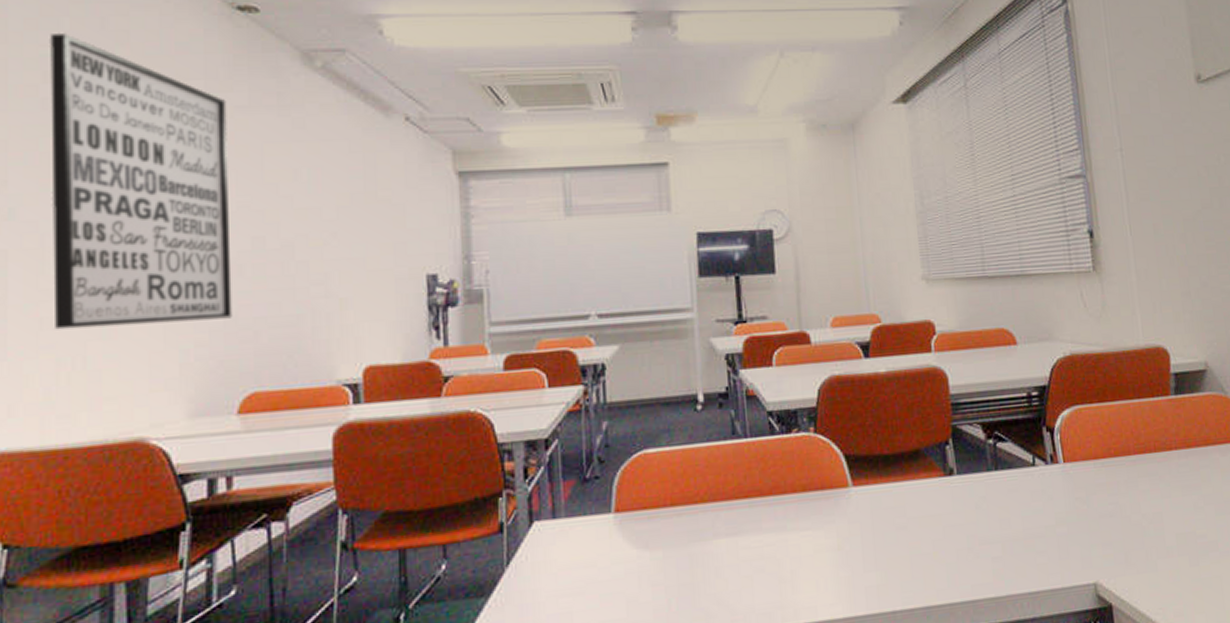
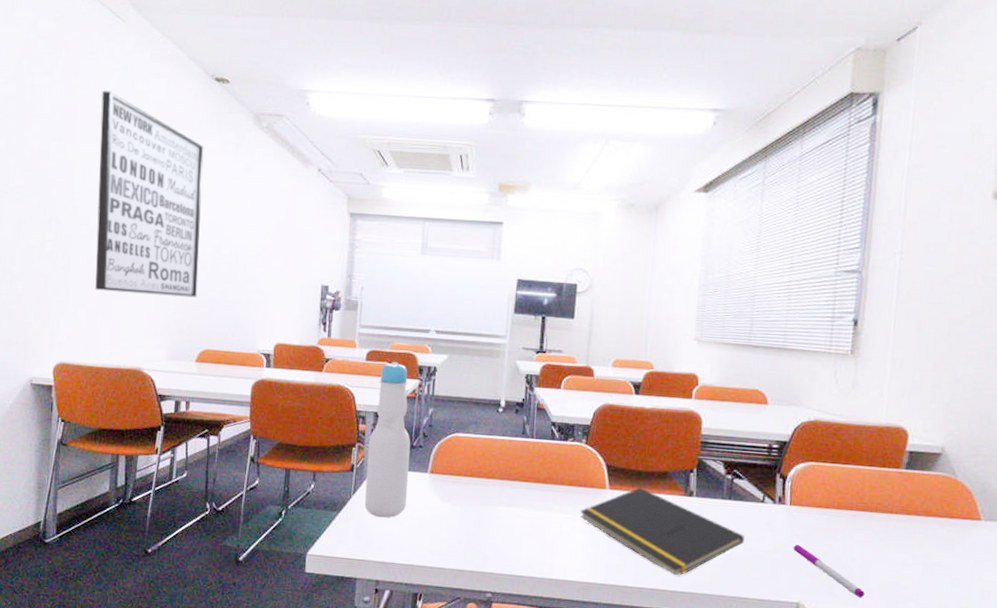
bottle: none [521,365,587,592] -> present [364,361,411,518]
notepad: none [820,475,1022,581] -> present [579,487,744,575]
pen: none [1077,509,1163,560] -> present [793,544,865,597]

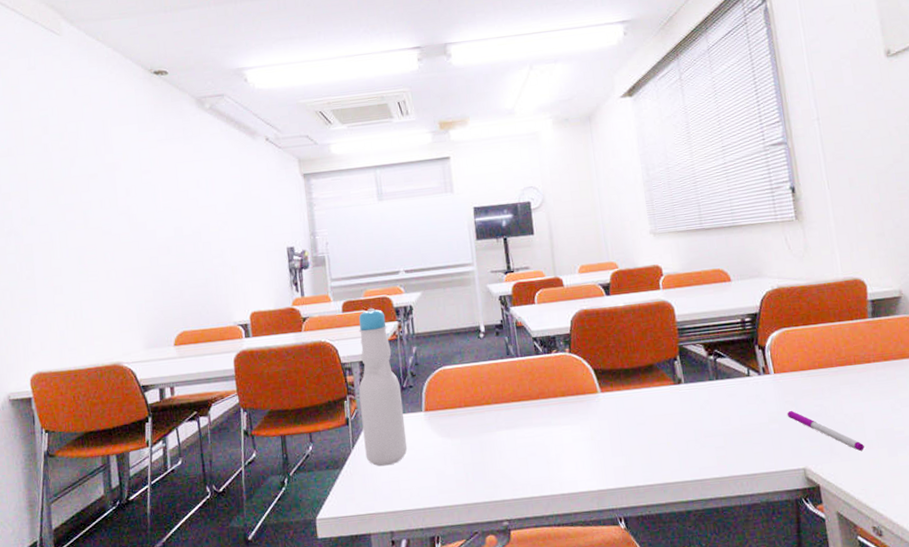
wall art: present [95,90,204,298] -> none [45,100,166,294]
notepad: present [579,487,744,575] -> none [577,384,740,465]

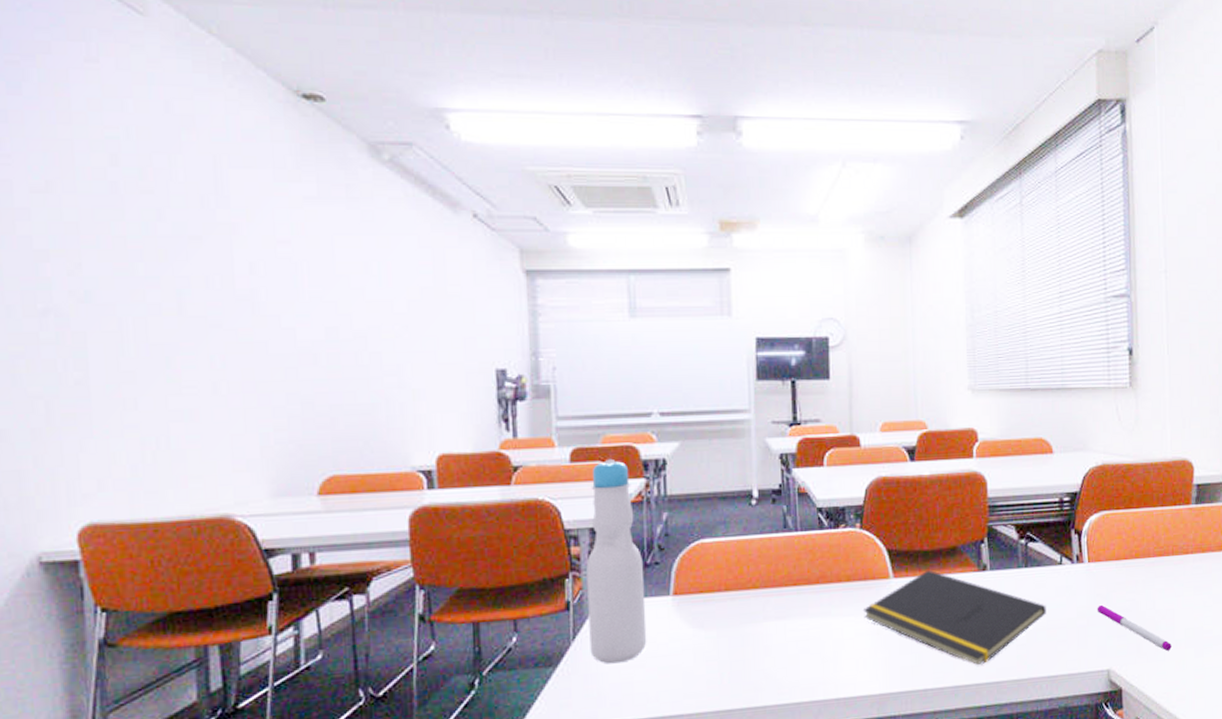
notepad: none [577,384,740,465] -> present [862,569,1046,664]

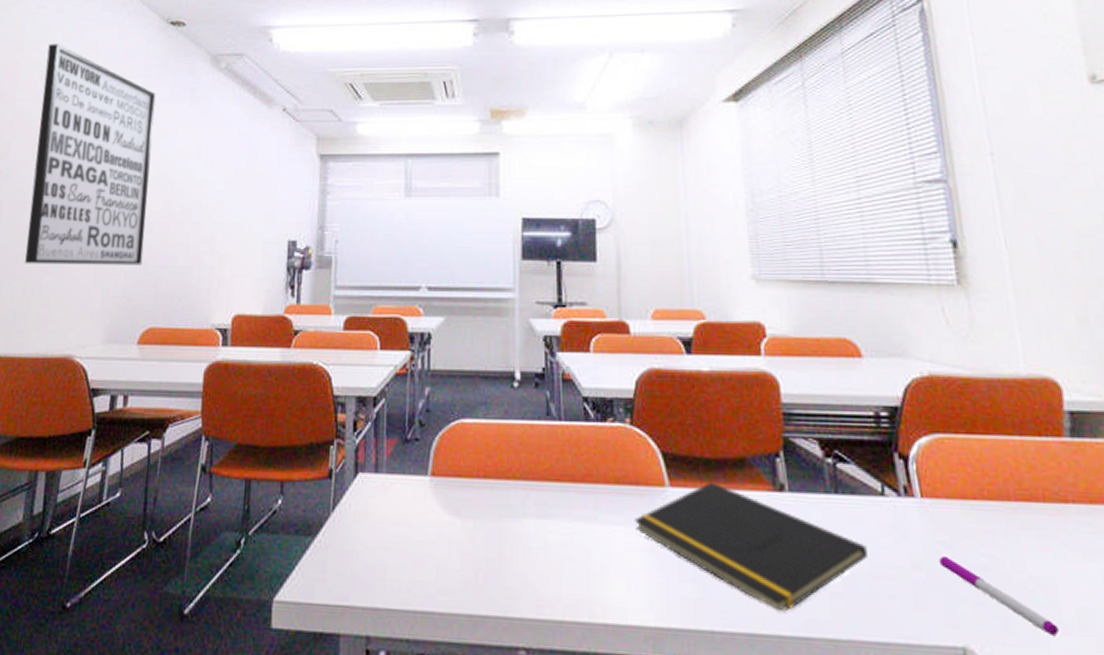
wall art: none [115,114,309,411] -> present [25,43,156,265]
bottle: present [586,458,647,664] -> none [347,329,404,543]

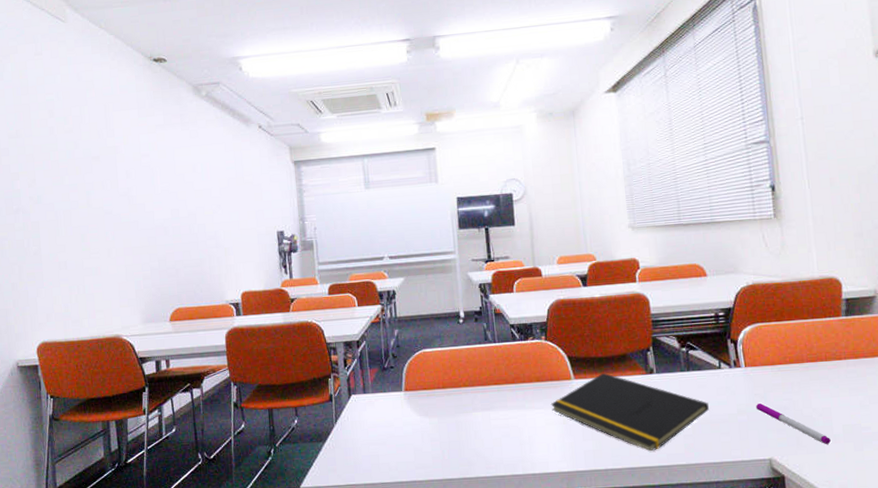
wall art: present [25,43,156,265] -> none [51,85,163,269]

